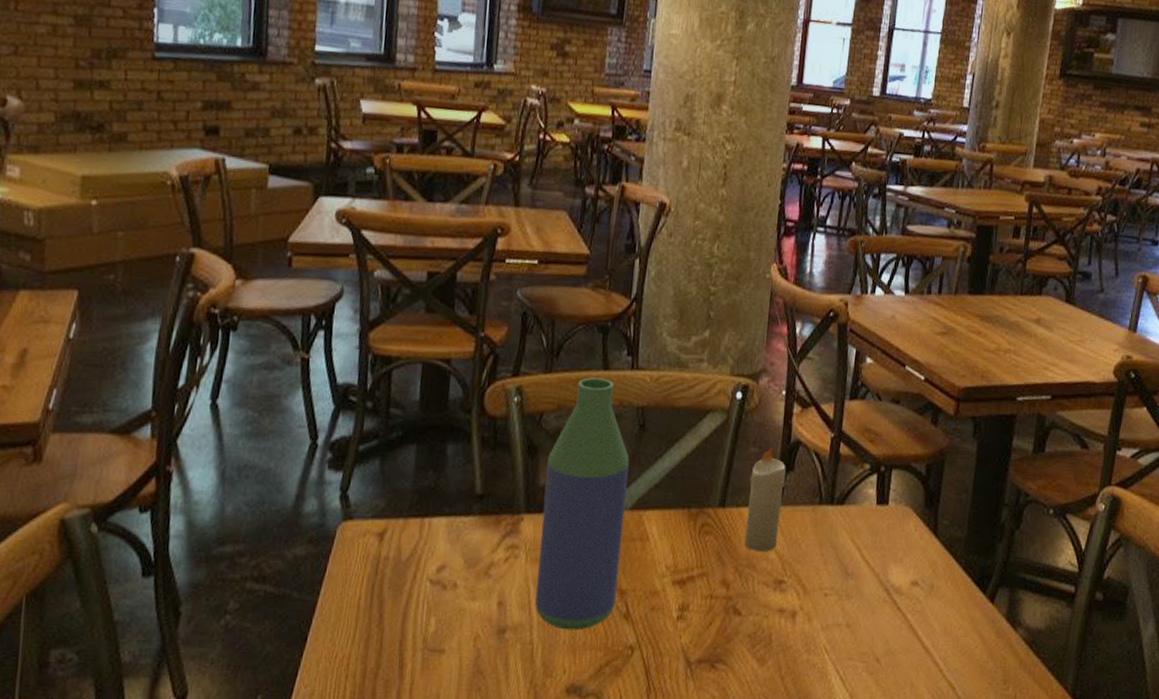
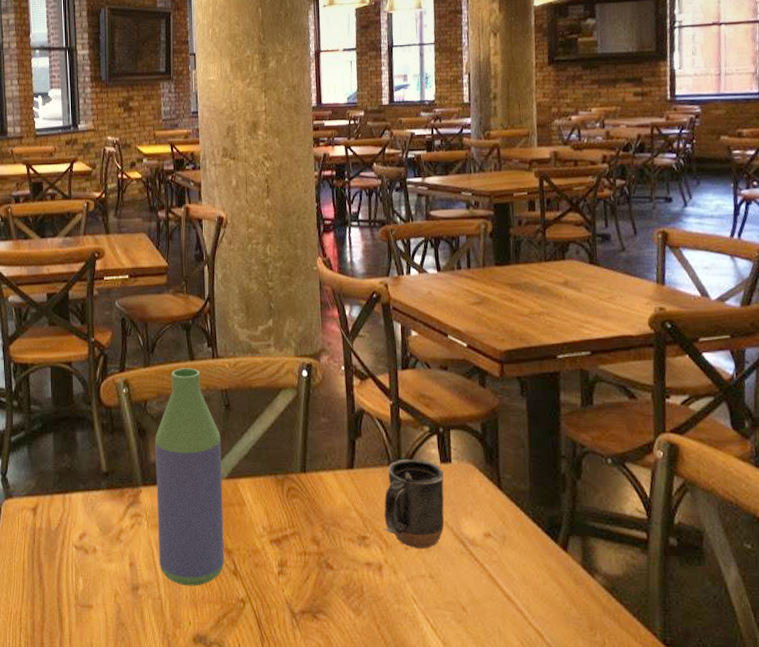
candle: present [744,446,786,551] -> none [324,416,356,510]
mug: none [802,498,878,596] -> present [382,458,444,549]

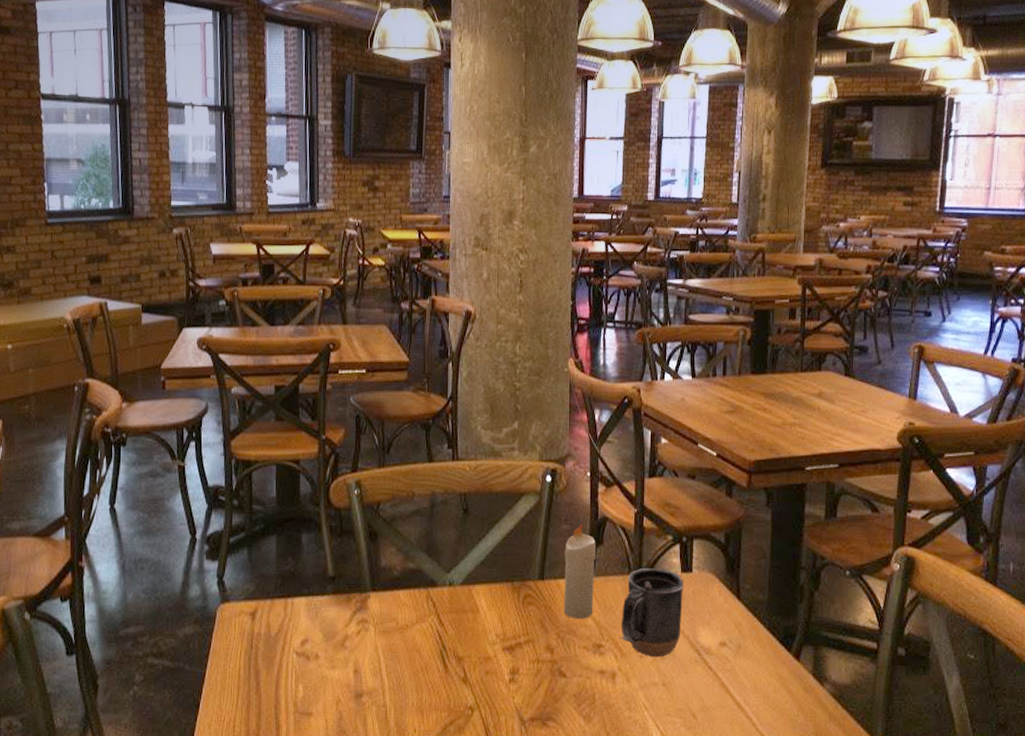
bottle: present [155,368,225,586] -> none [385,470,457,694]
candle: none [324,416,356,510] -> present [564,523,597,618]

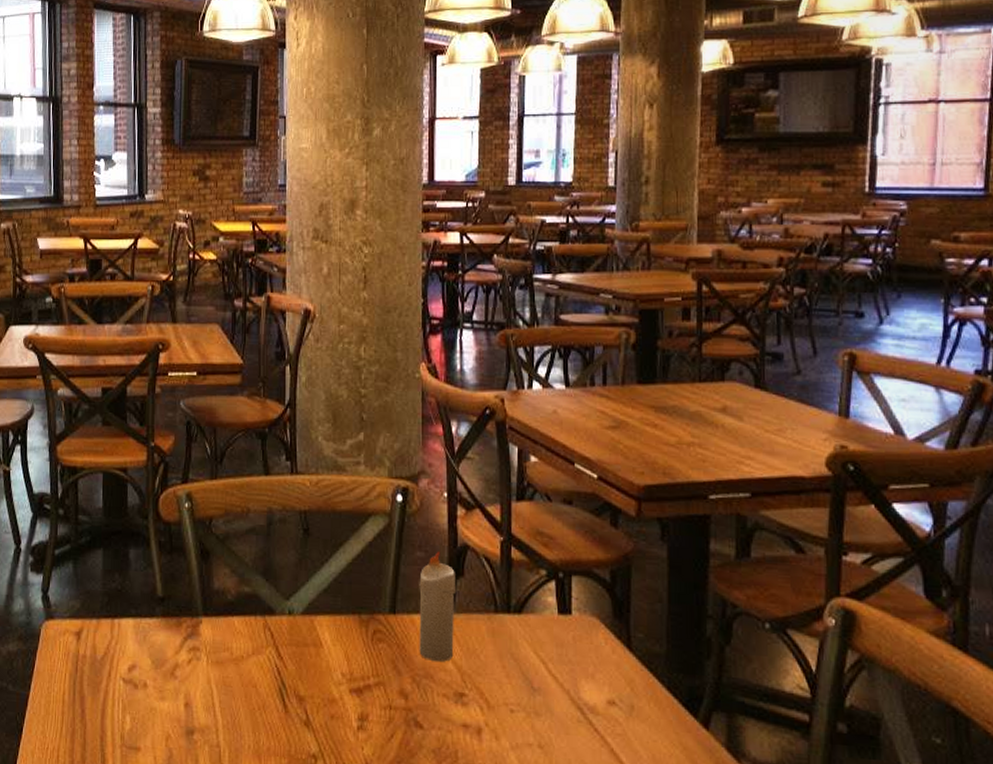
mug: present [618,567,683,658] -> none [484,606,561,714]

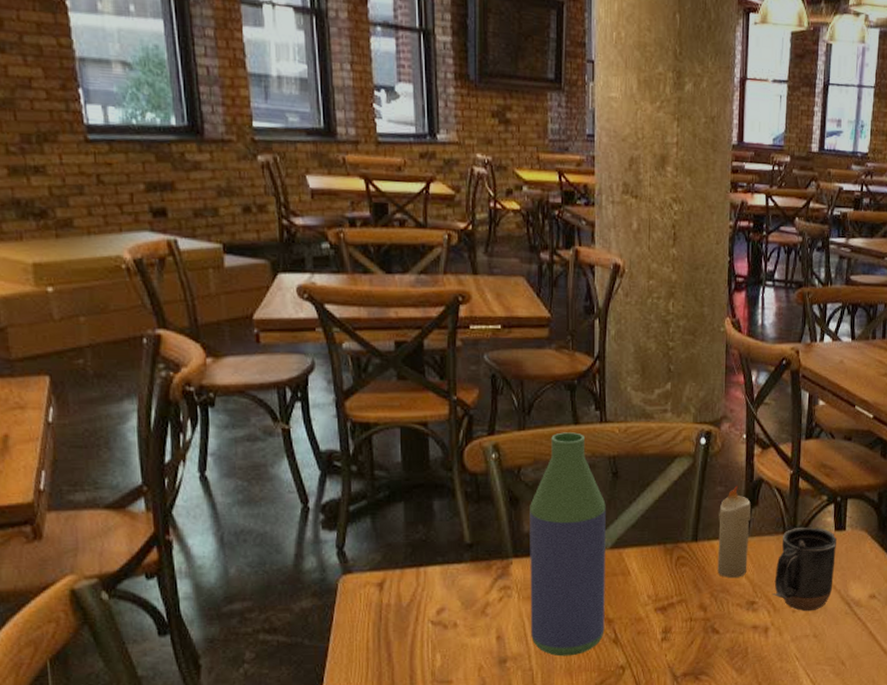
bottle: none [218,483,297,736] -> present [530,432,606,657]
mug: none [484,606,561,714] -> present [771,527,837,612]

